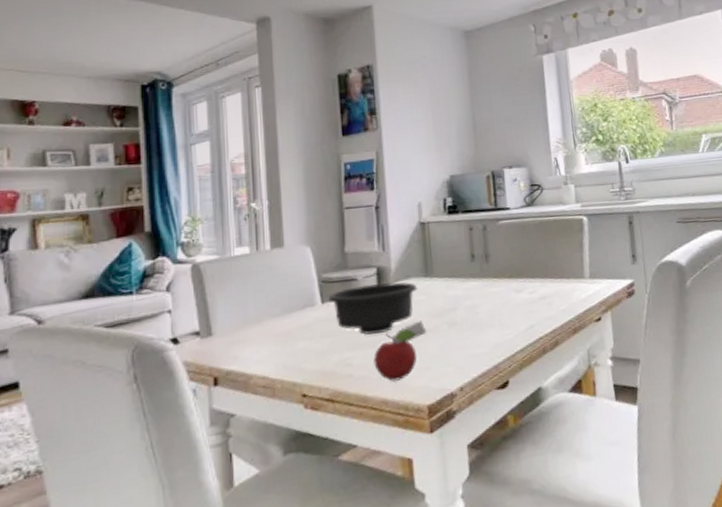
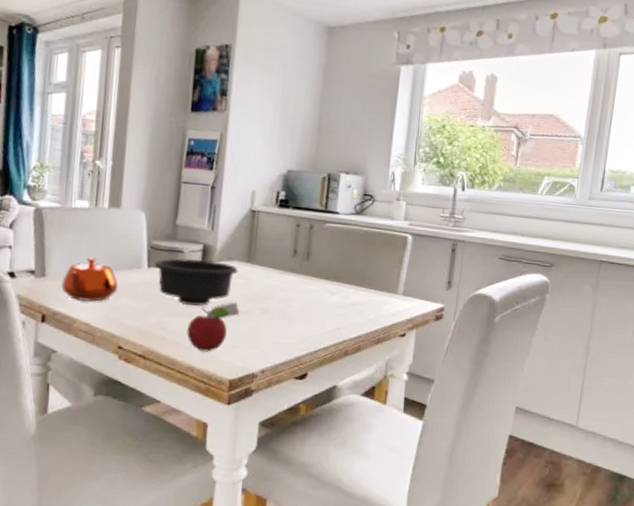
teapot: none [231,304,294,354] -> present [61,257,119,302]

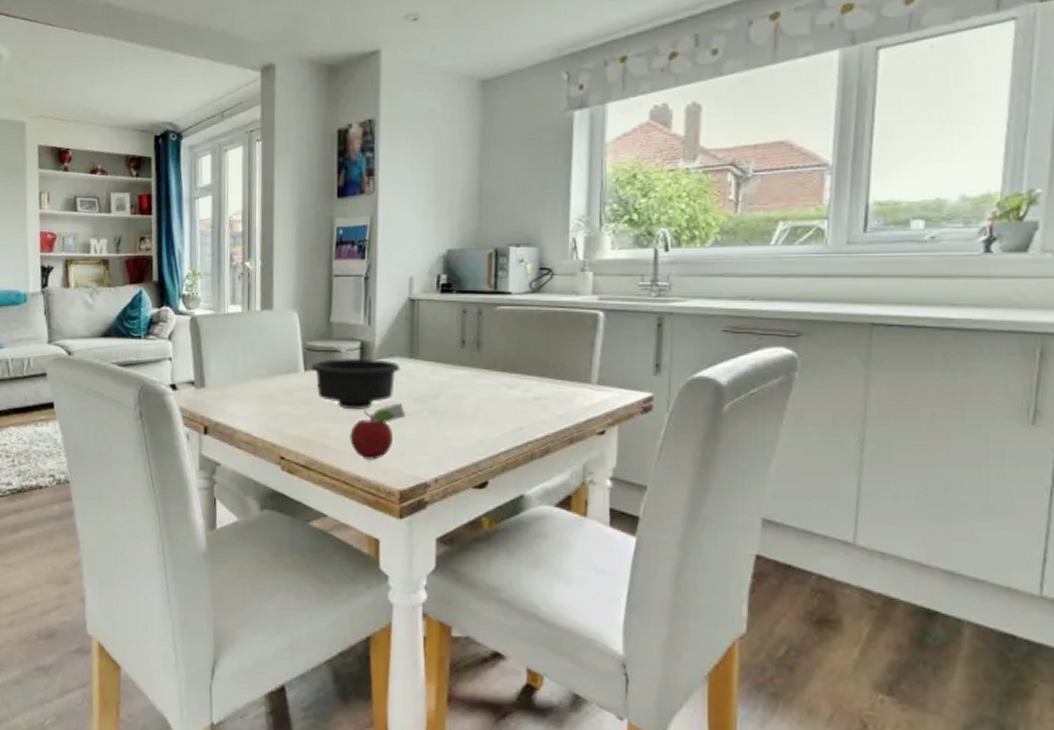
teapot: present [61,257,119,302] -> none [221,364,276,411]

